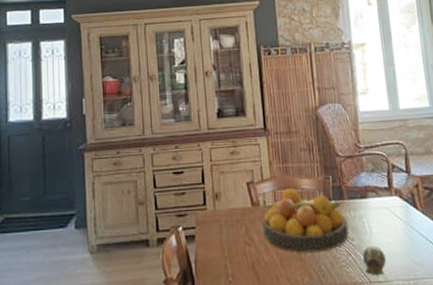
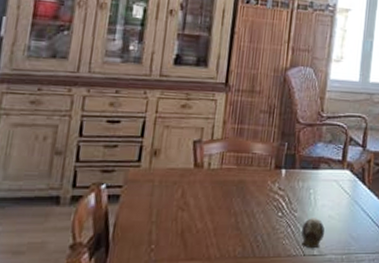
fruit bowl: present [262,188,349,253] -> none [201,152,295,222]

